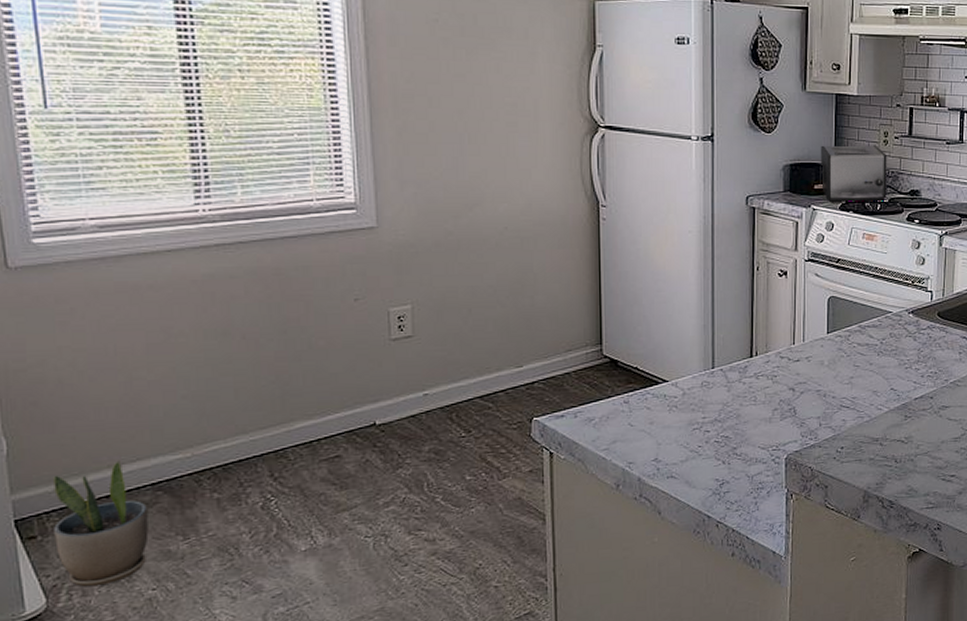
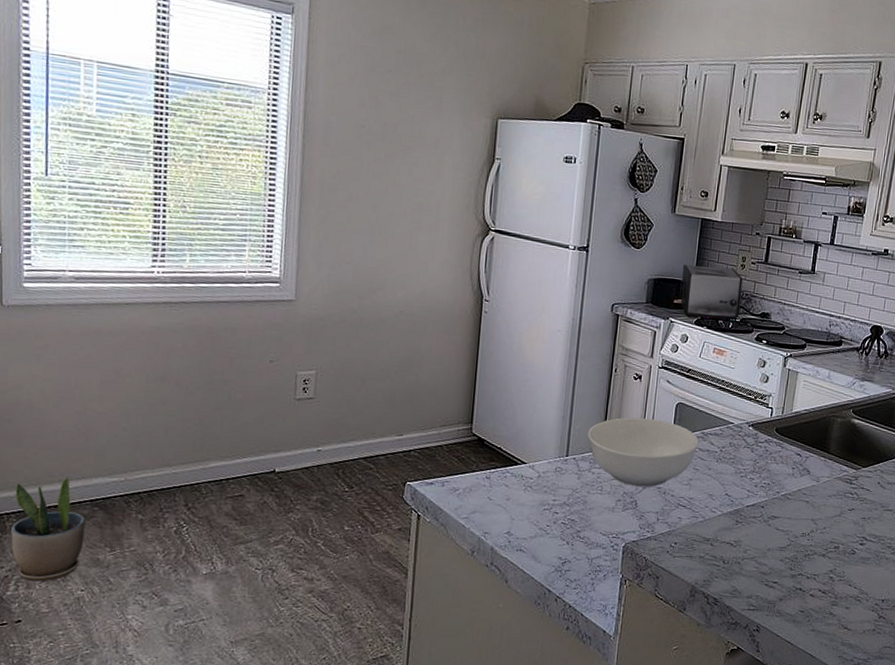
bowl: none [734,317,856,392] -> present [587,417,699,487]

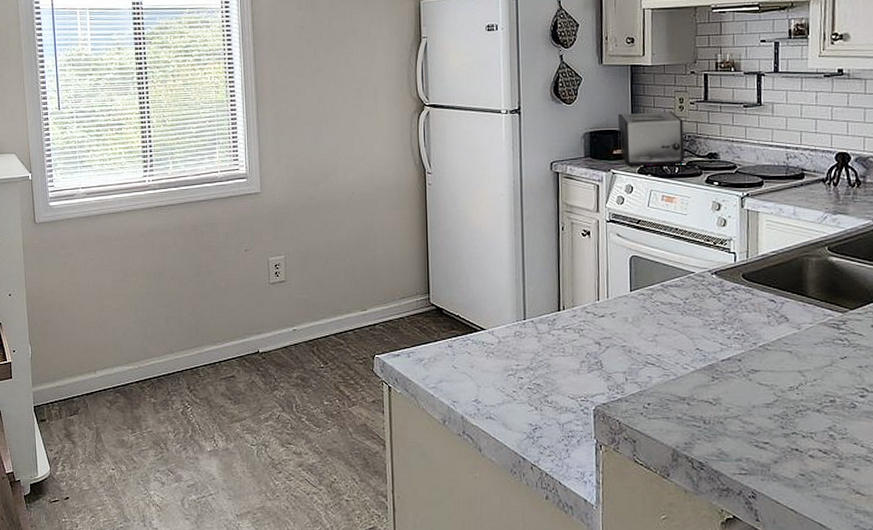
potted plant: present [11,477,85,582] -> none [56,367,111,462]
bowl: present [587,417,699,487] -> none [542,275,659,346]

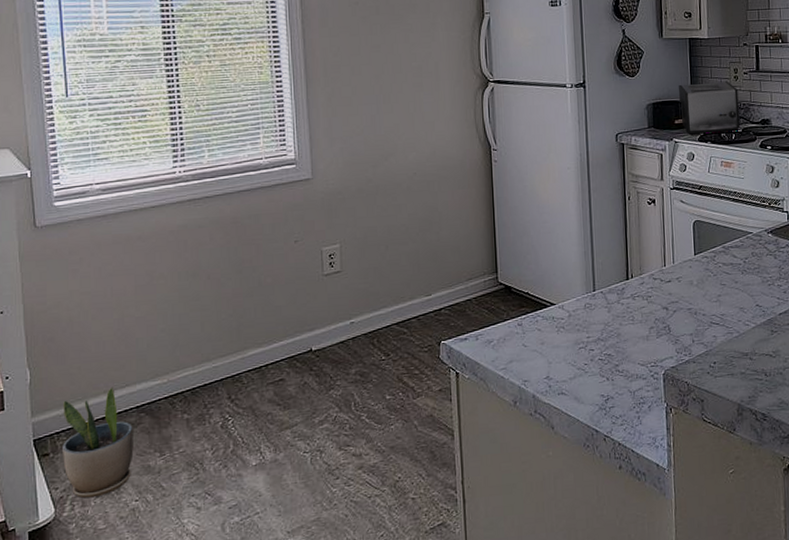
potted plant: none [56,367,111,462] -> present [63,386,134,499]

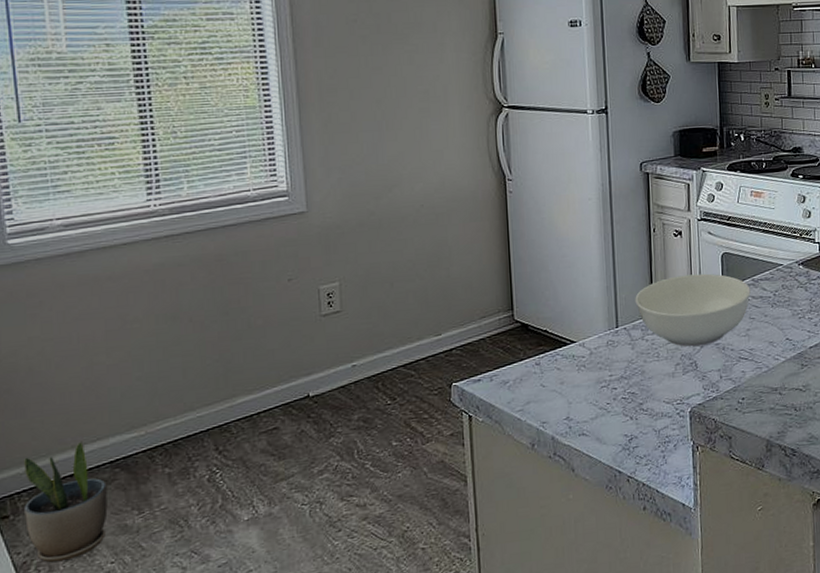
bowl: none [611,240,721,311] -> present [635,273,751,347]
toaster: present [678,81,740,135] -> none [706,108,771,164]

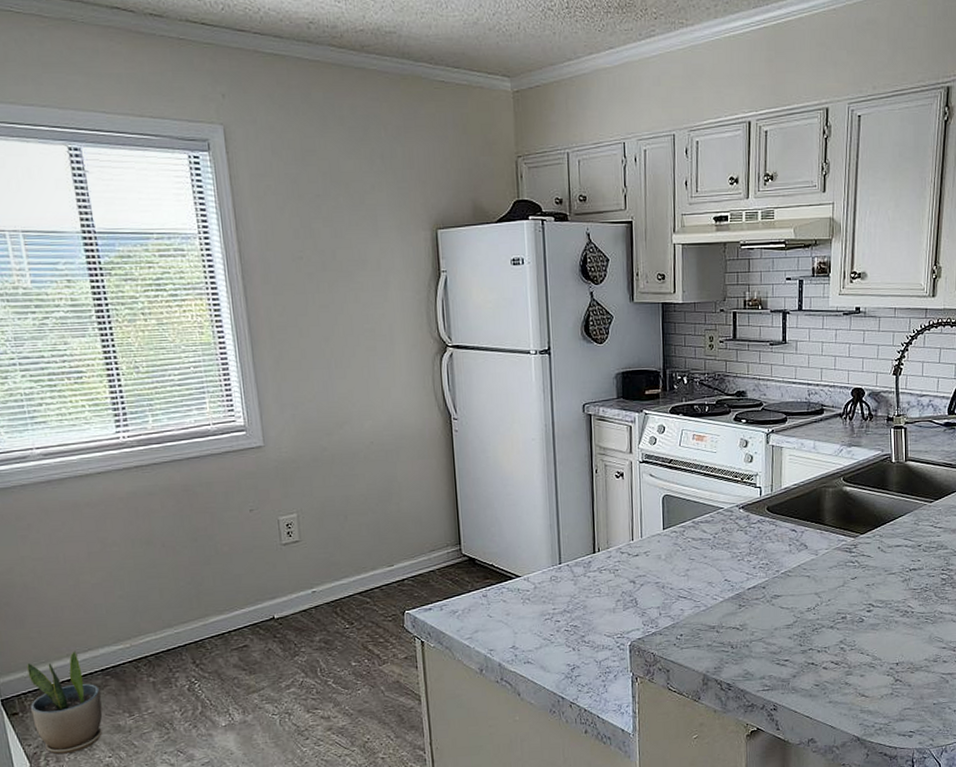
bowl: present [635,273,751,347] -> none [577,514,691,585]

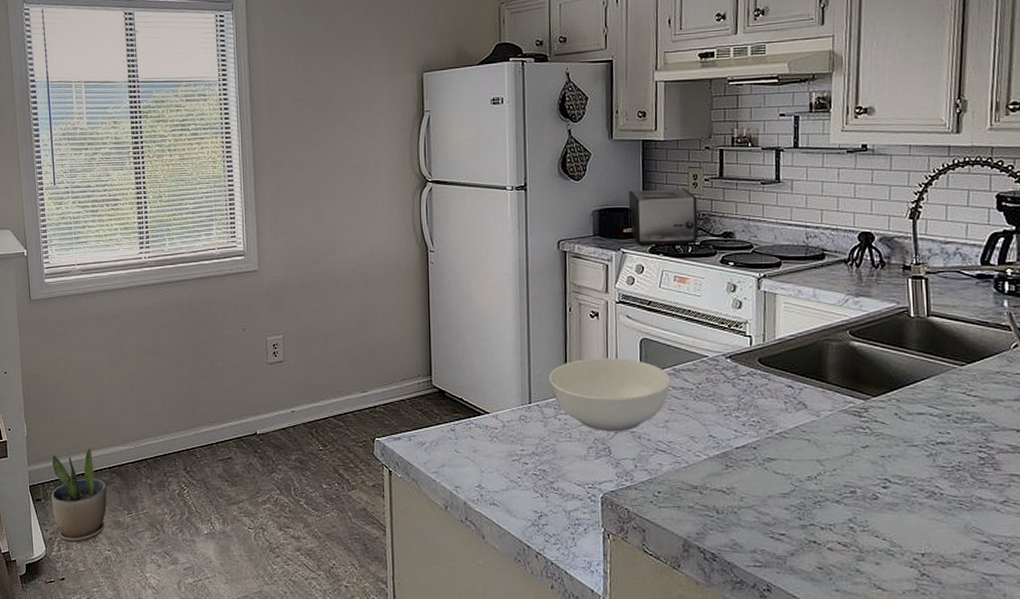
bowl: none [577,514,691,585] -> present [549,358,671,432]
toaster: none [649,350,714,406] -> present [628,188,698,245]

